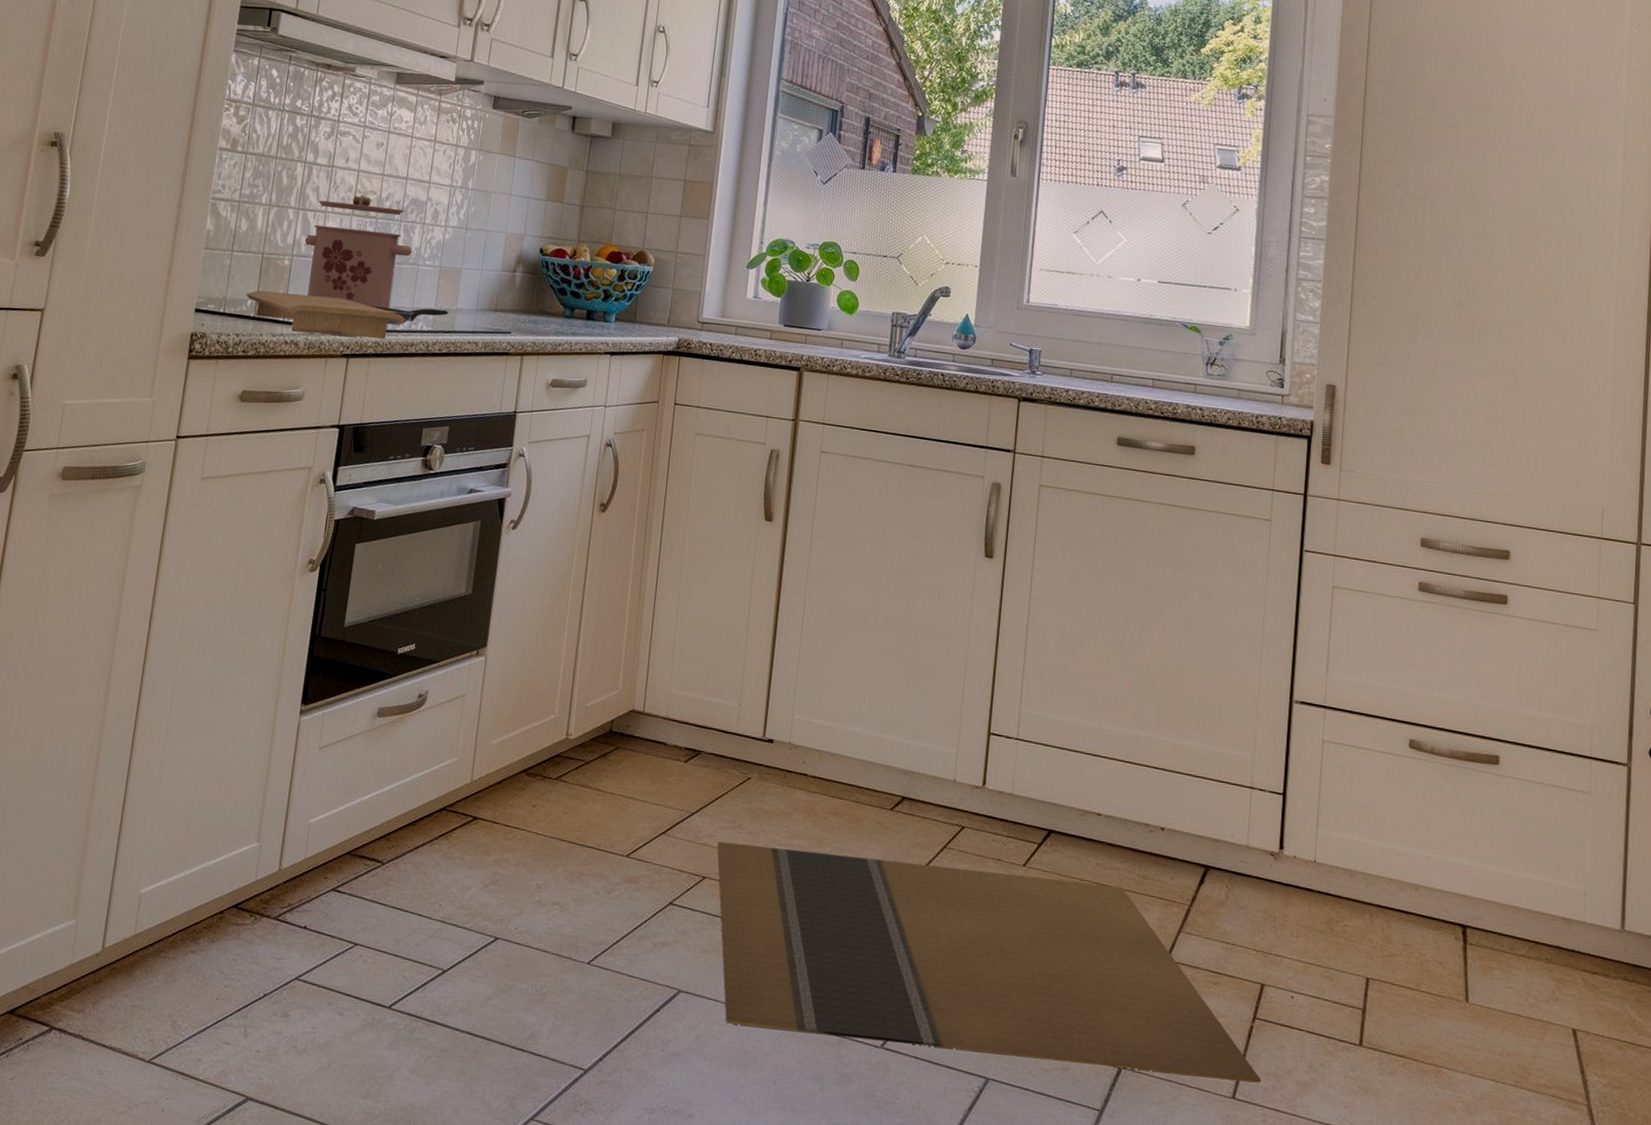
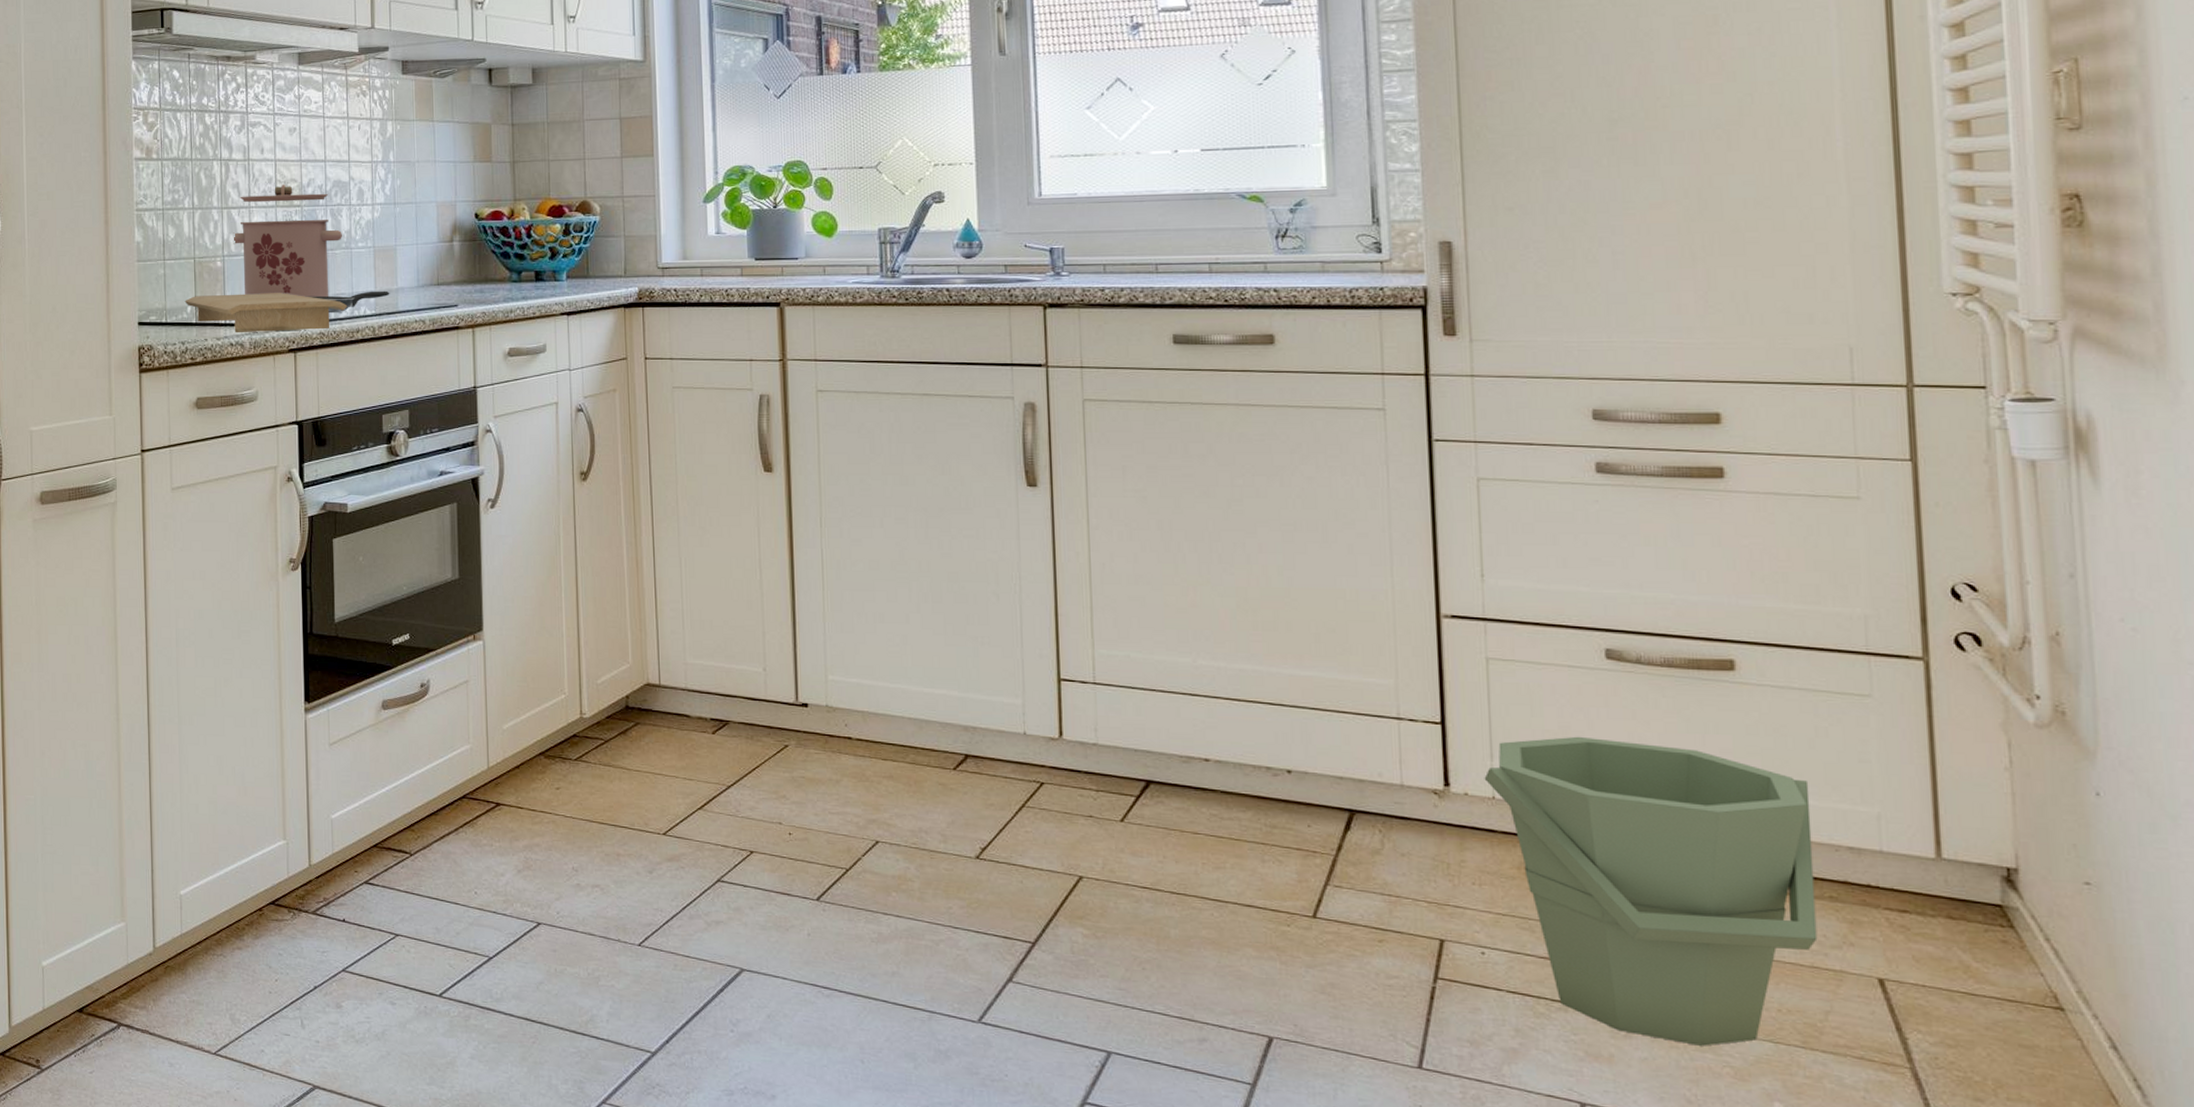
door mat: present [717,841,1261,1083] -> none [761,813,1454,1051]
bucket: none [1309,812,1541,1083] -> present [1484,736,1818,1046]

